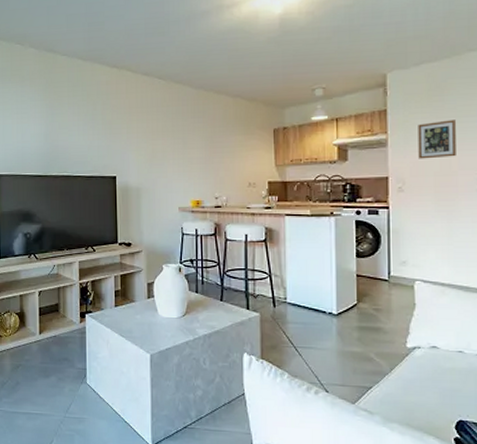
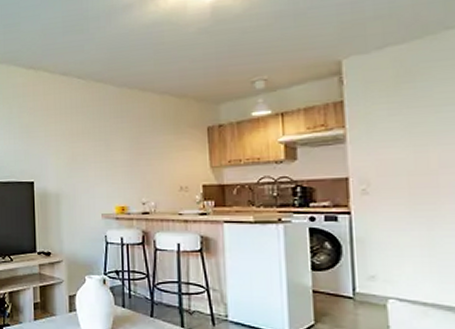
picture frame: present [418,119,456,159] -> none [384,109,435,157]

